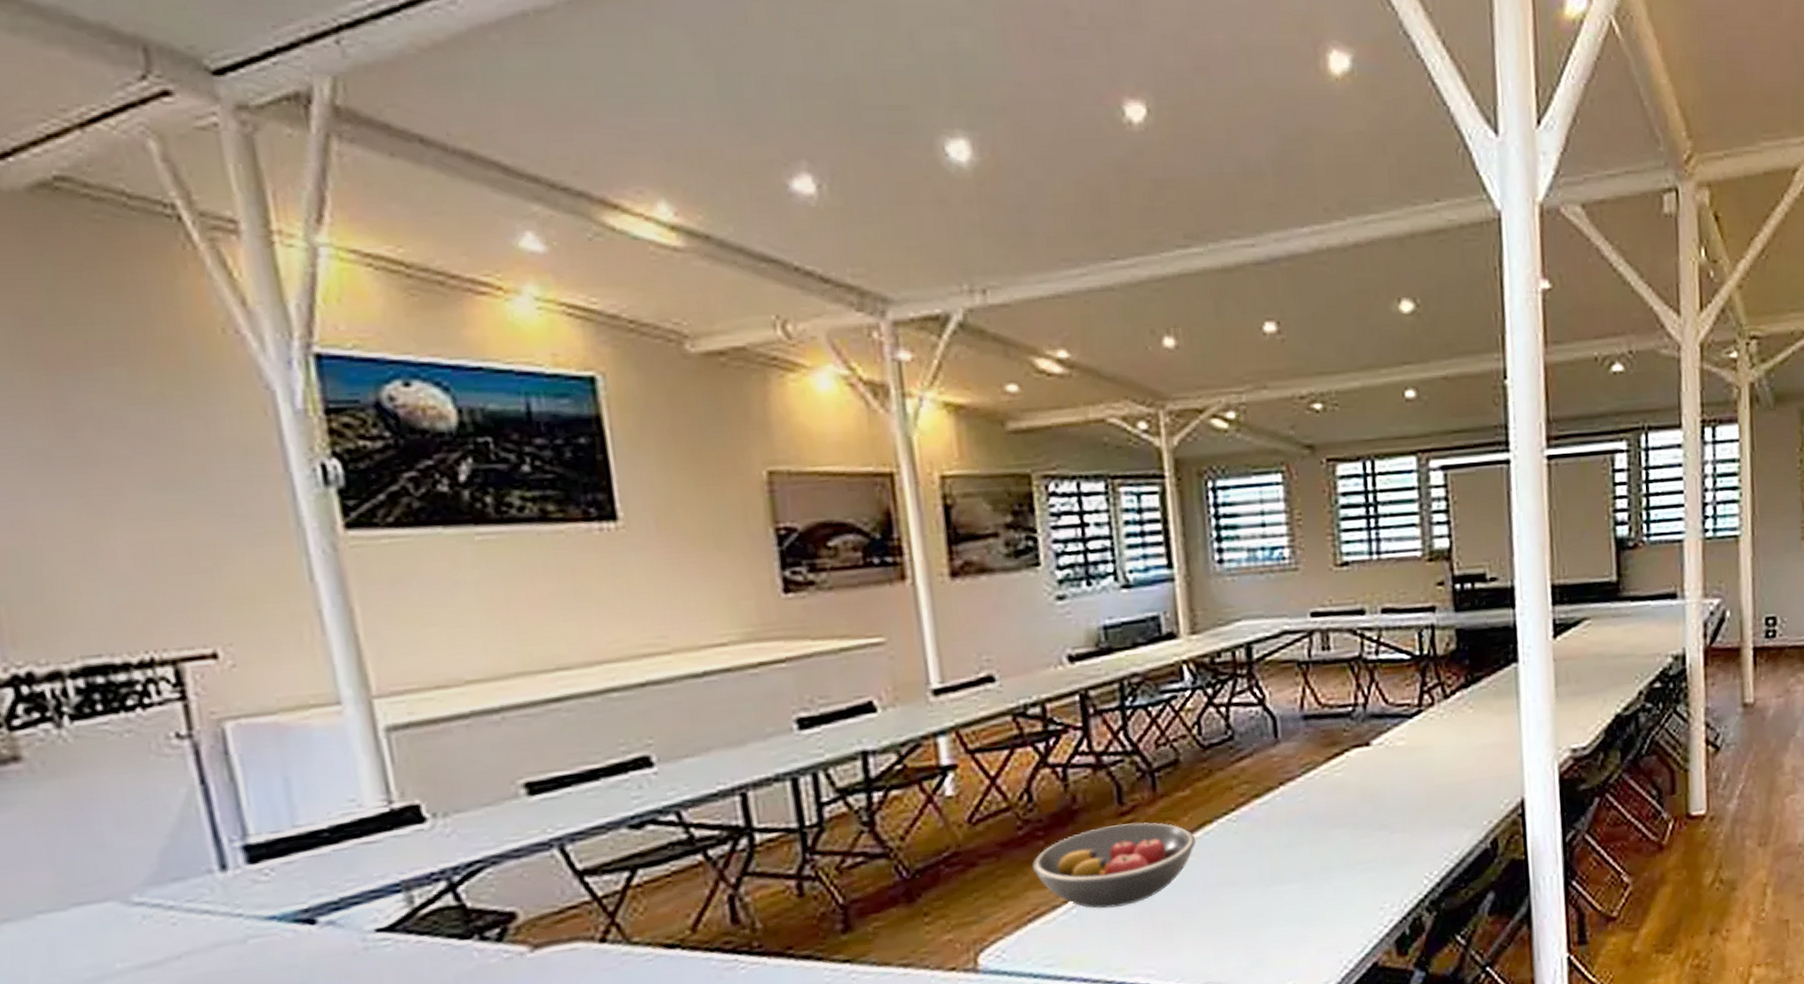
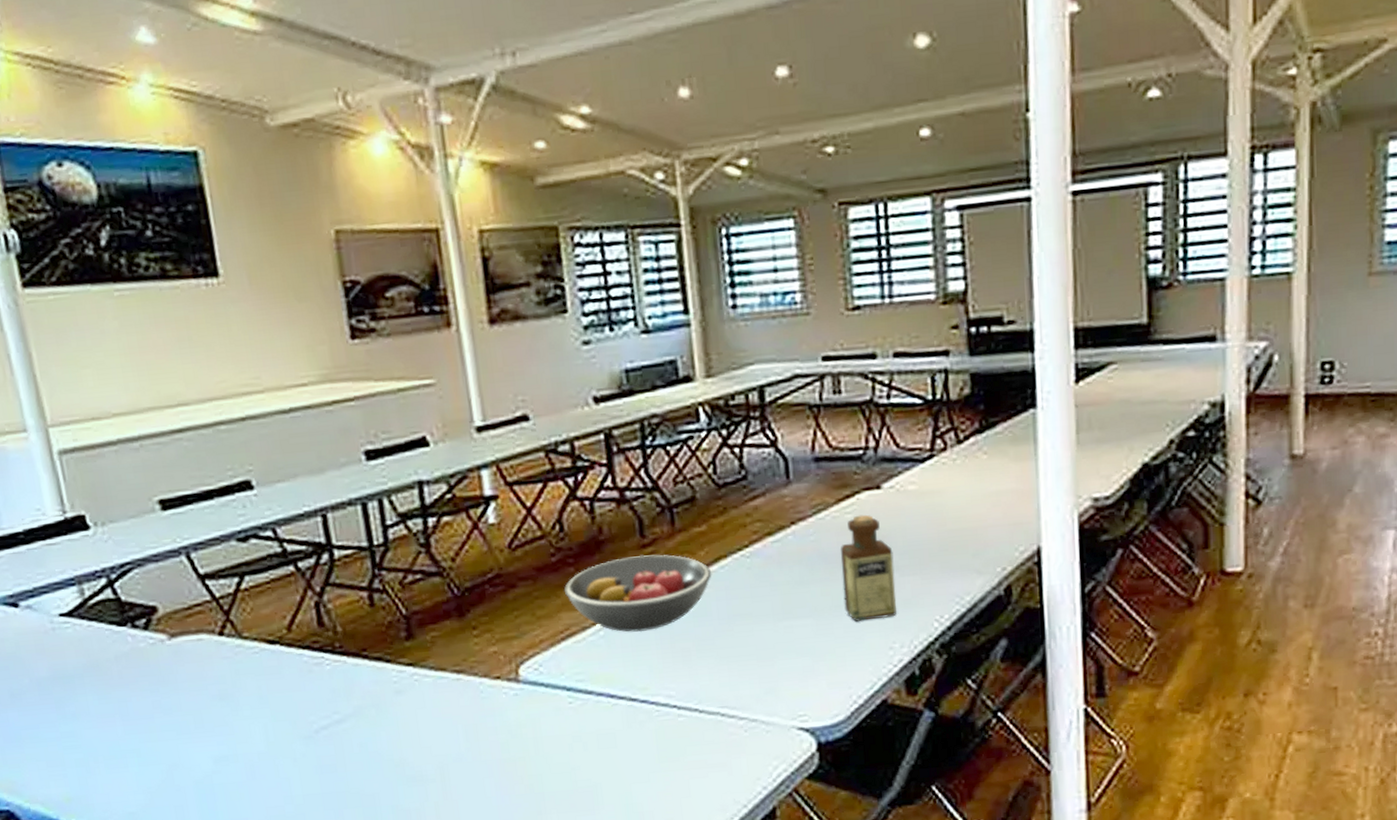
bottle: none [1329,772,1387,883] -> present [840,514,897,622]

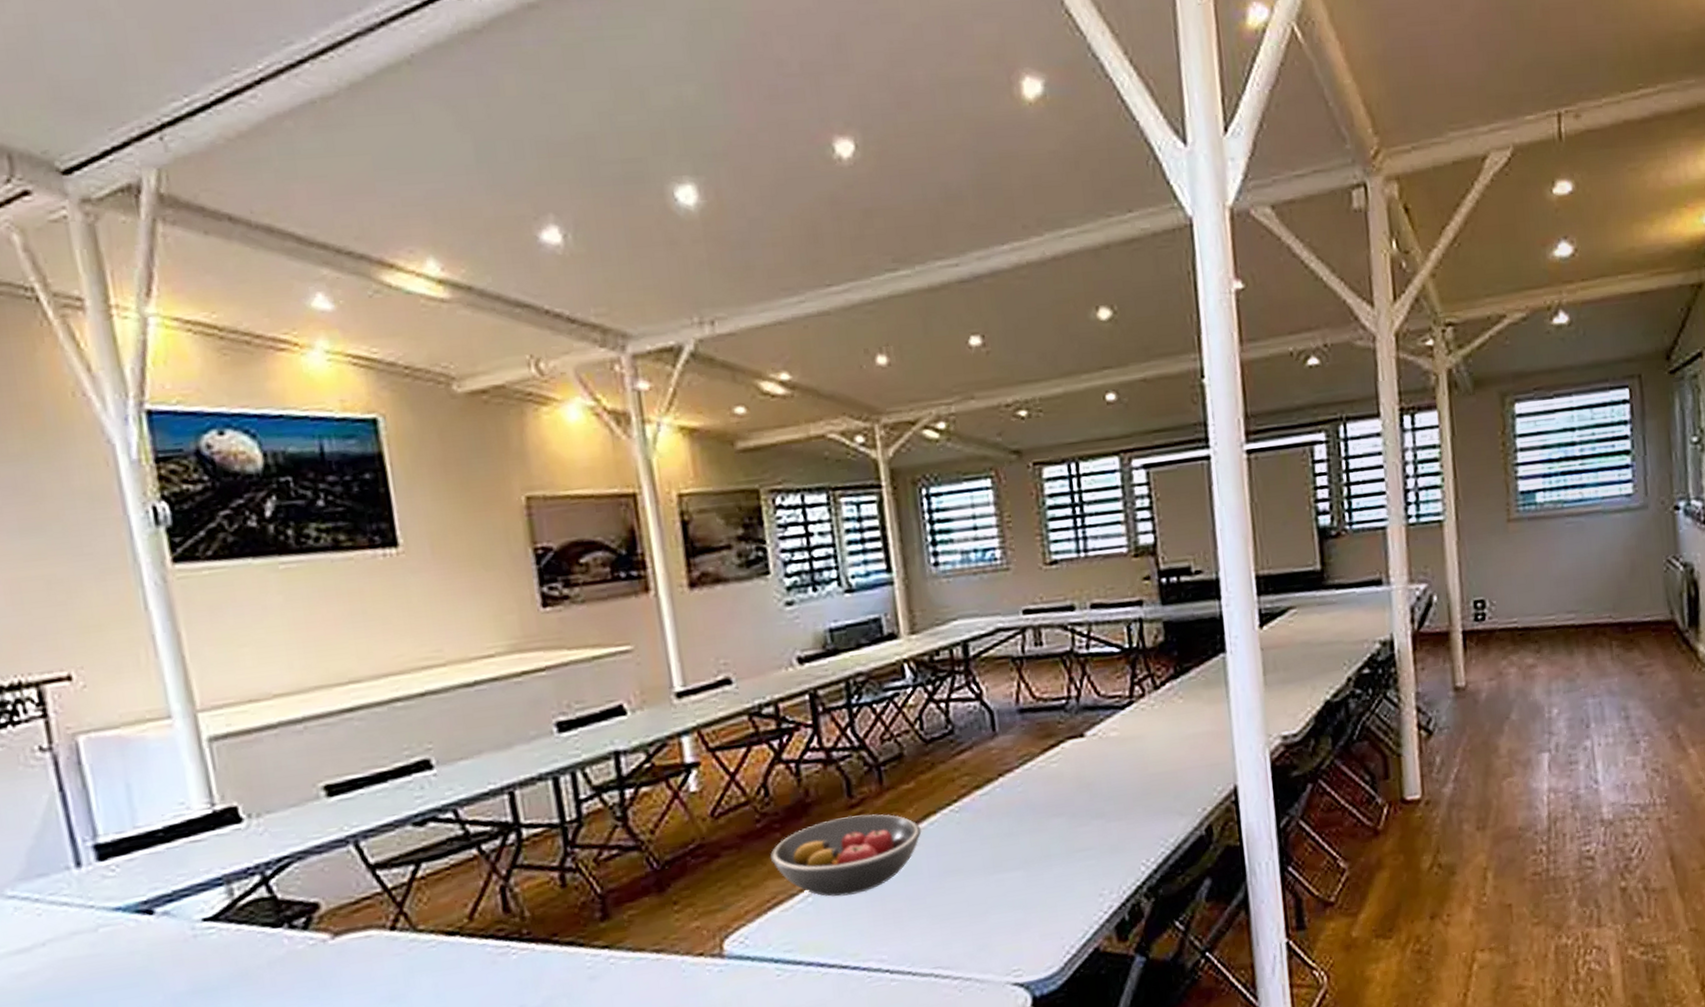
bottle: present [840,514,897,622] -> none [1047,763,1105,871]

